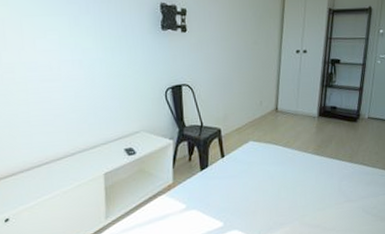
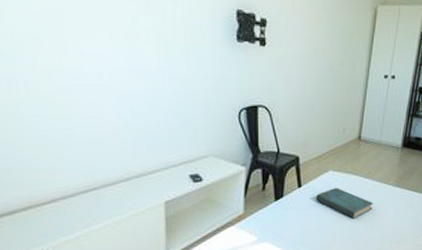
book: none [238,157,294,186] -> present [315,188,373,219]

